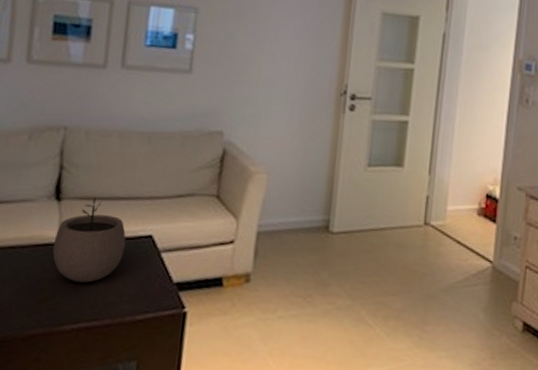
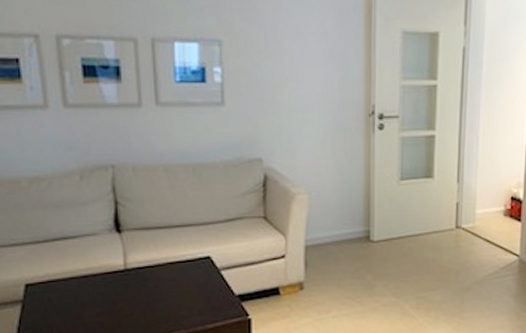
plant pot: present [52,198,126,283] -> none [121,227,187,301]

